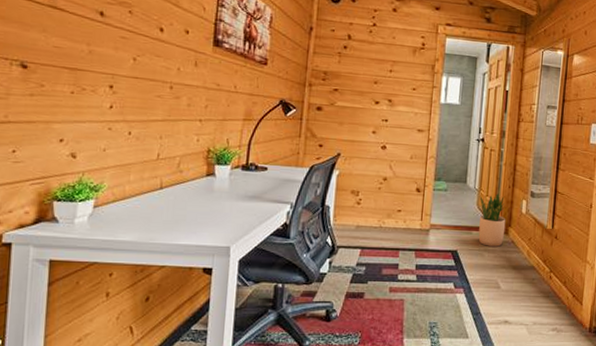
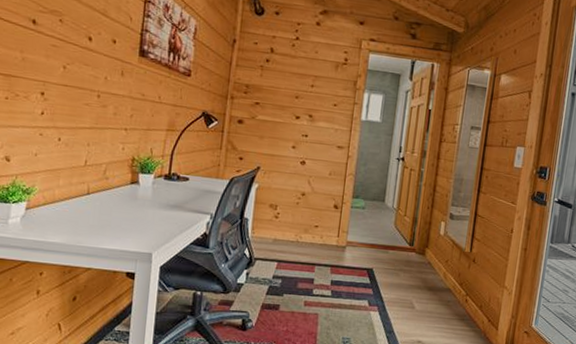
planter: present [478,193,506,247] -> none [394,214,424,267]

